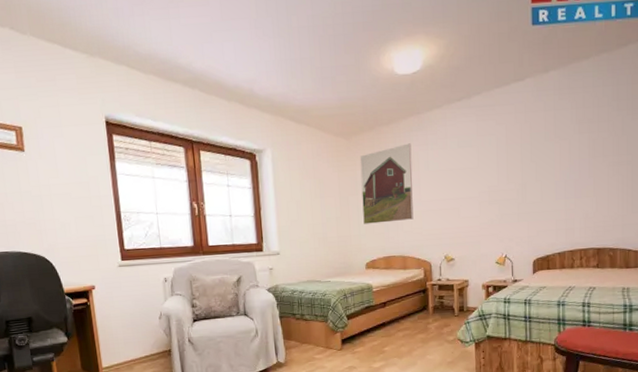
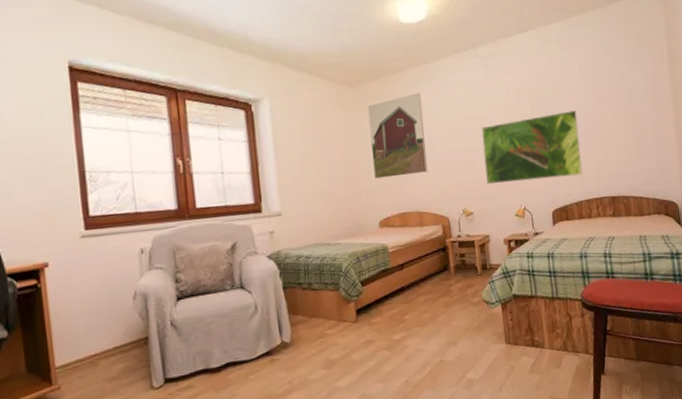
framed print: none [468,161,570,233] -> present [481,110,583,185]

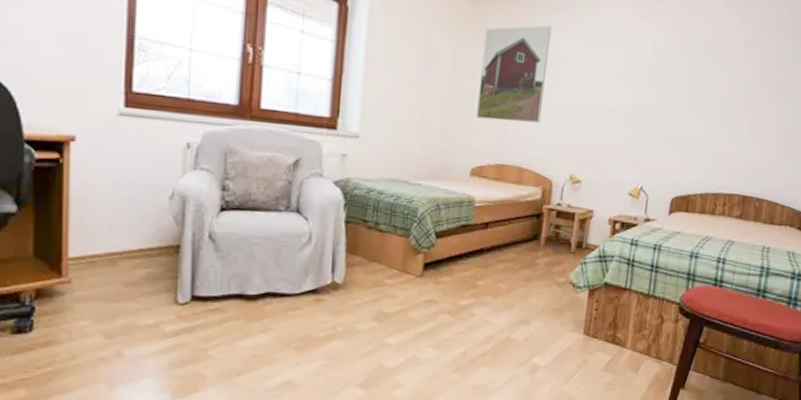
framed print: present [481,110,583,185] -> none [605,83,729,164]

